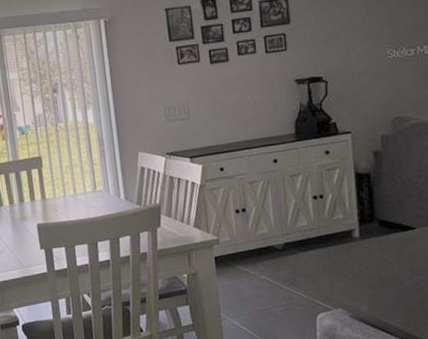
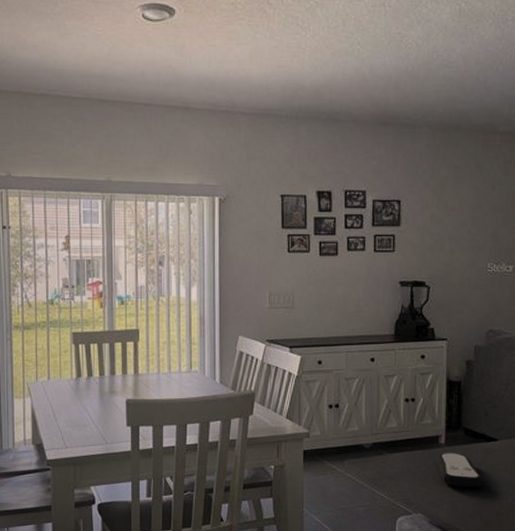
remote control: none [352,245,404,279] -> present [436,453,483,488]

